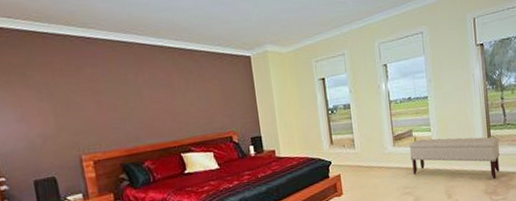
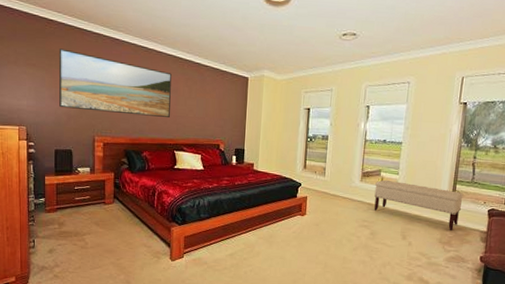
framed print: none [16,59,168,130] -> present [58,48,171,117]

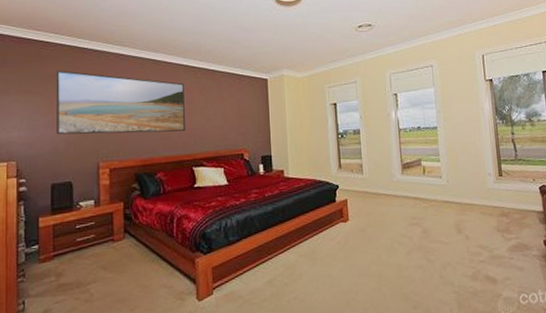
bench: present [374,179,464,231] -> none [418,168,512,215]

